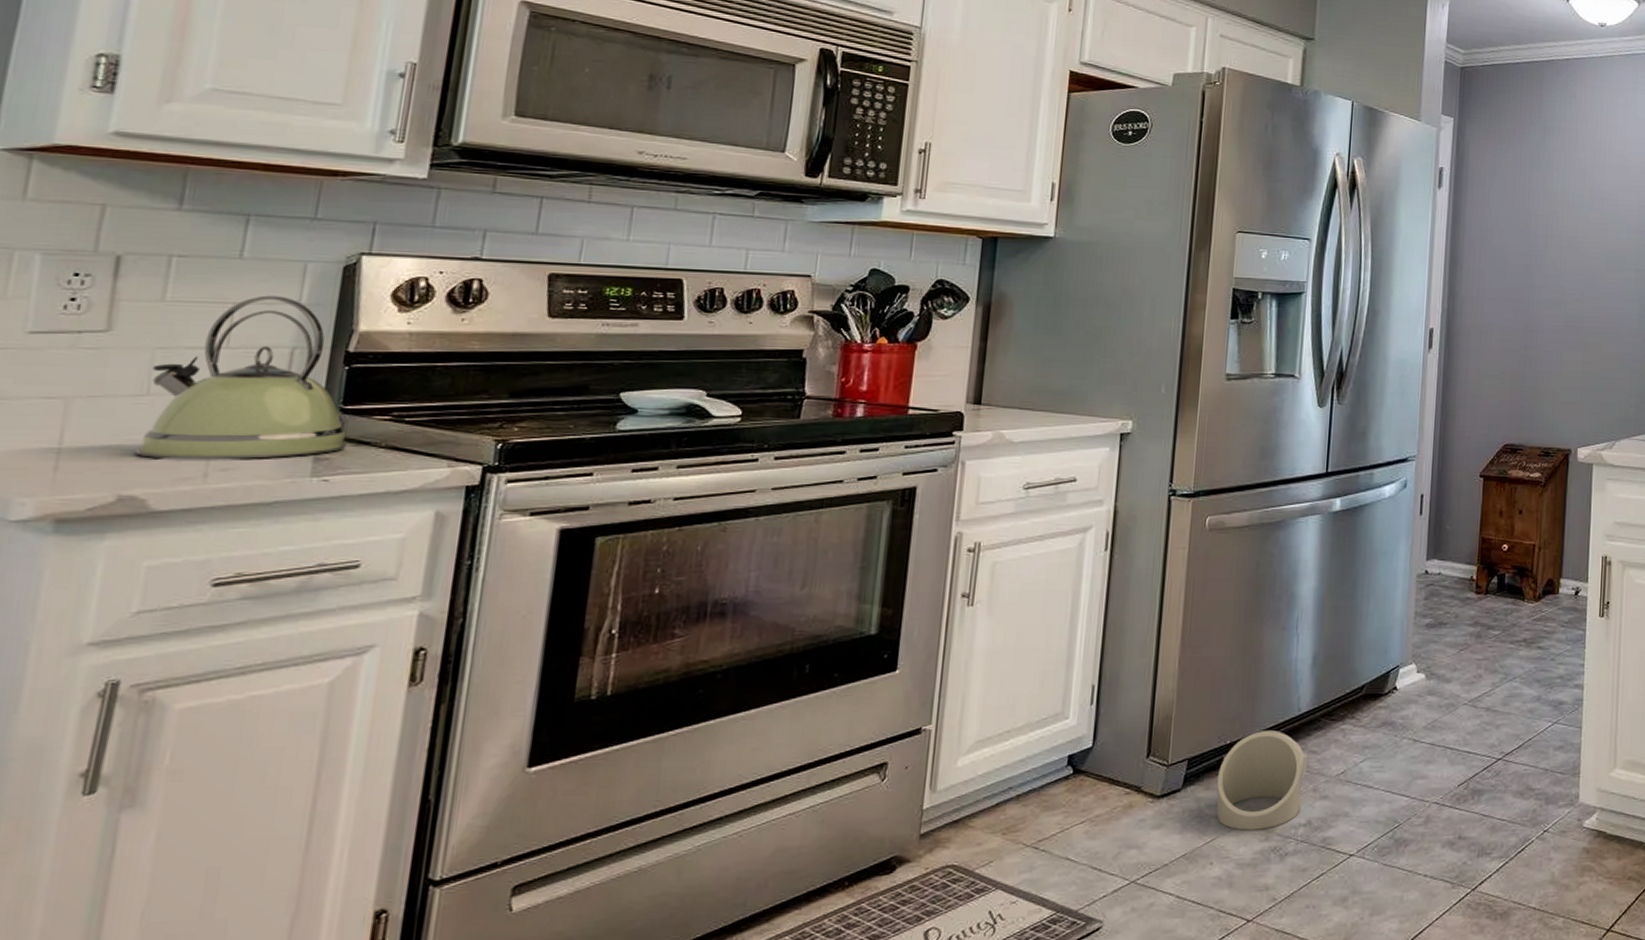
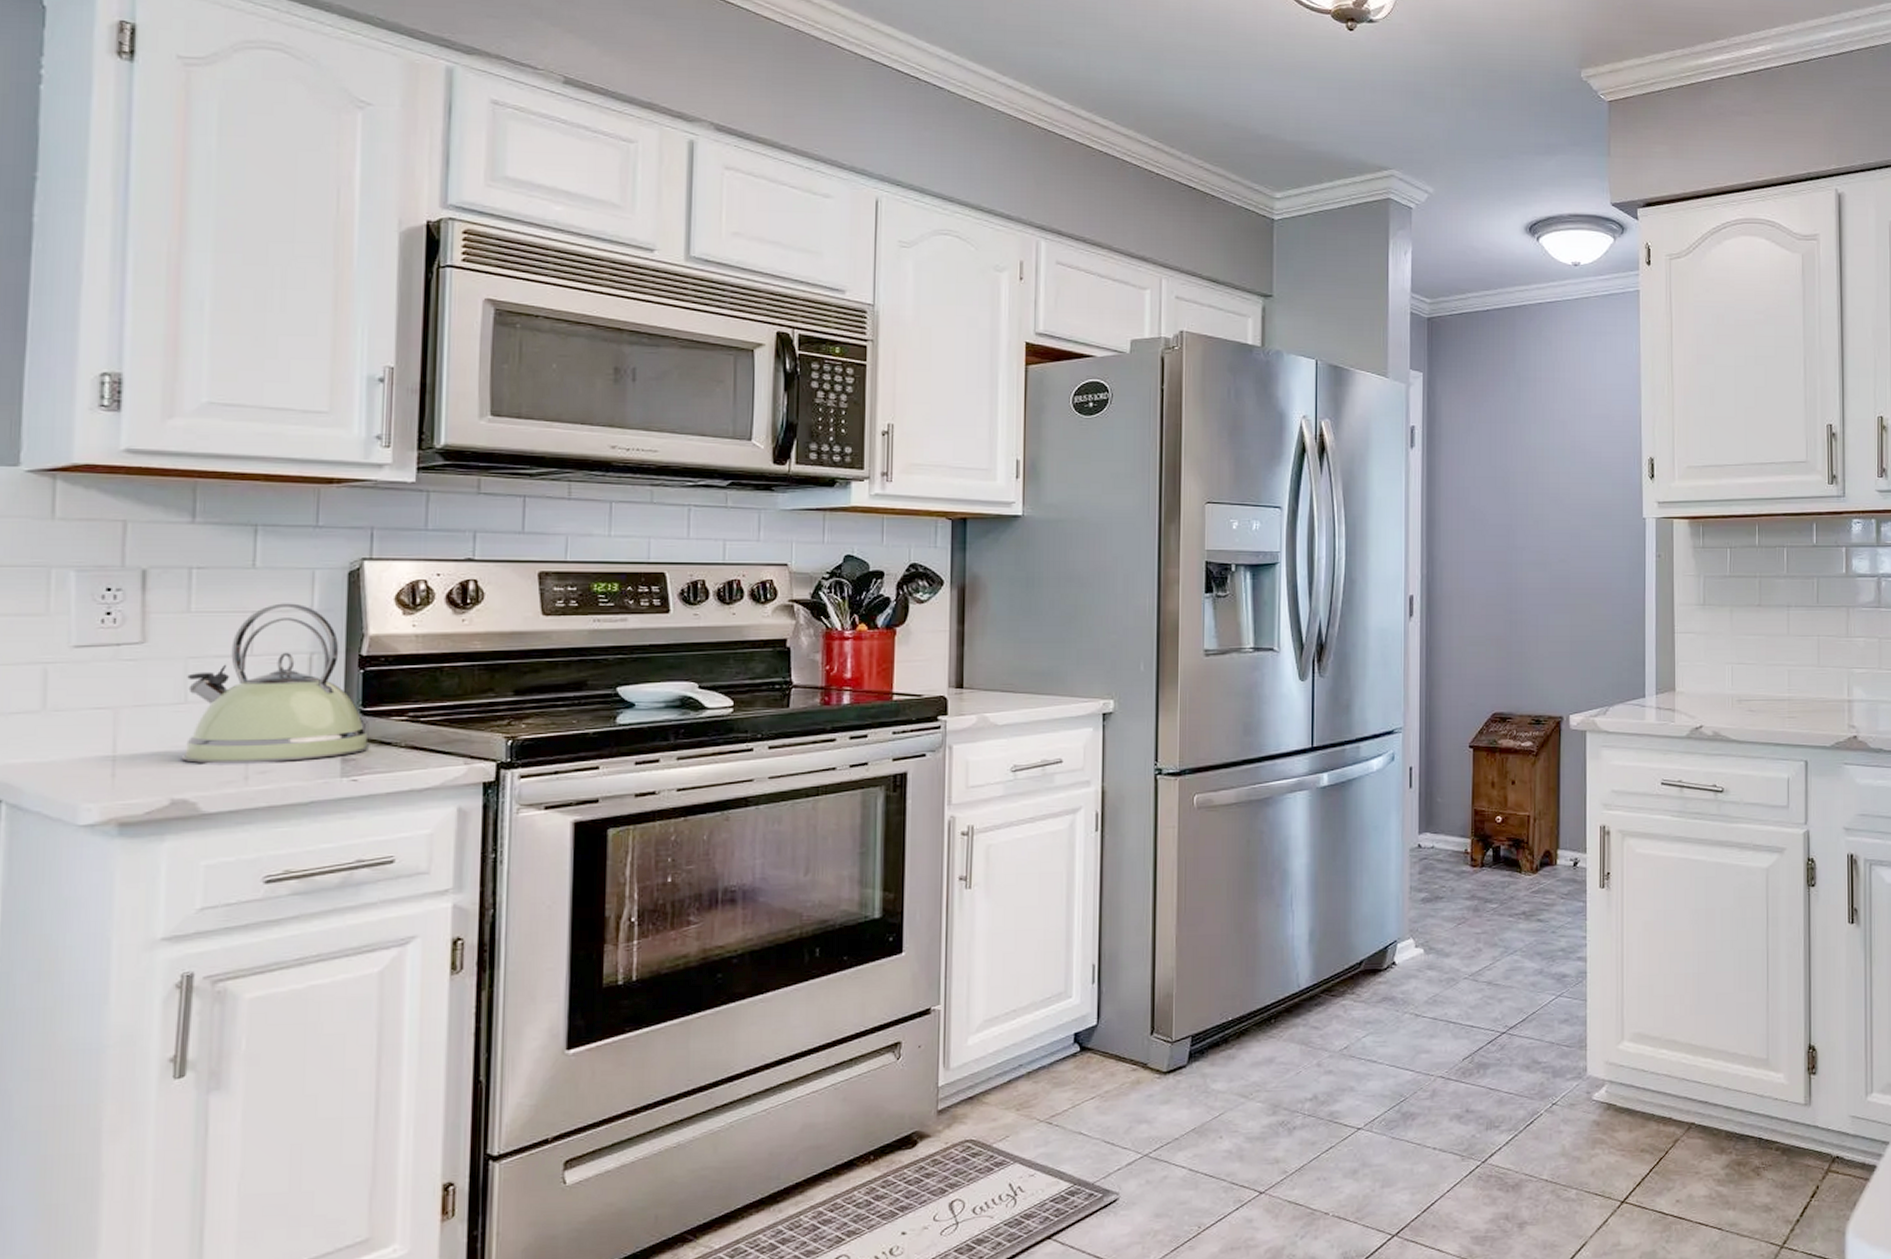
pet bowl: present [1216,729,1308,831] -> none [1222,1006,1310,1105]

